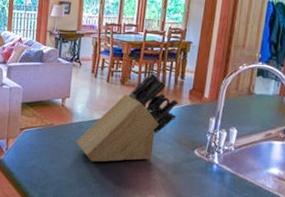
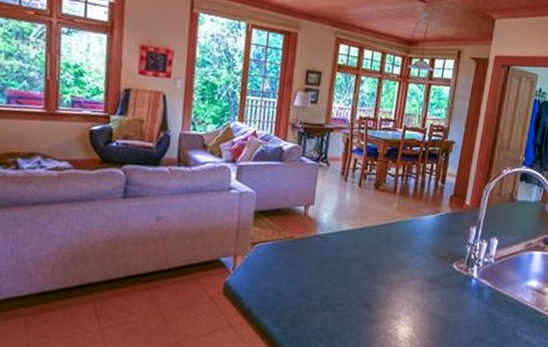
knife block: present [76,73,178,162] -> none [320,176,438,281]

